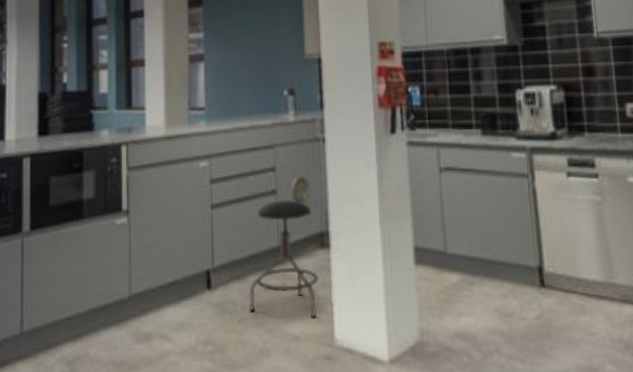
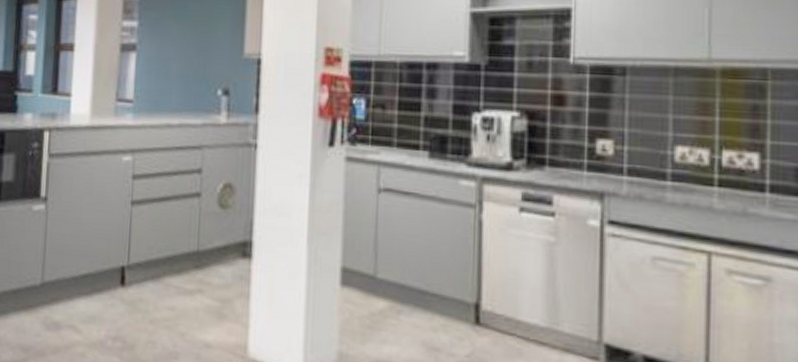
stool: present [248,200,319,318] -> none [161,204,237,328]

